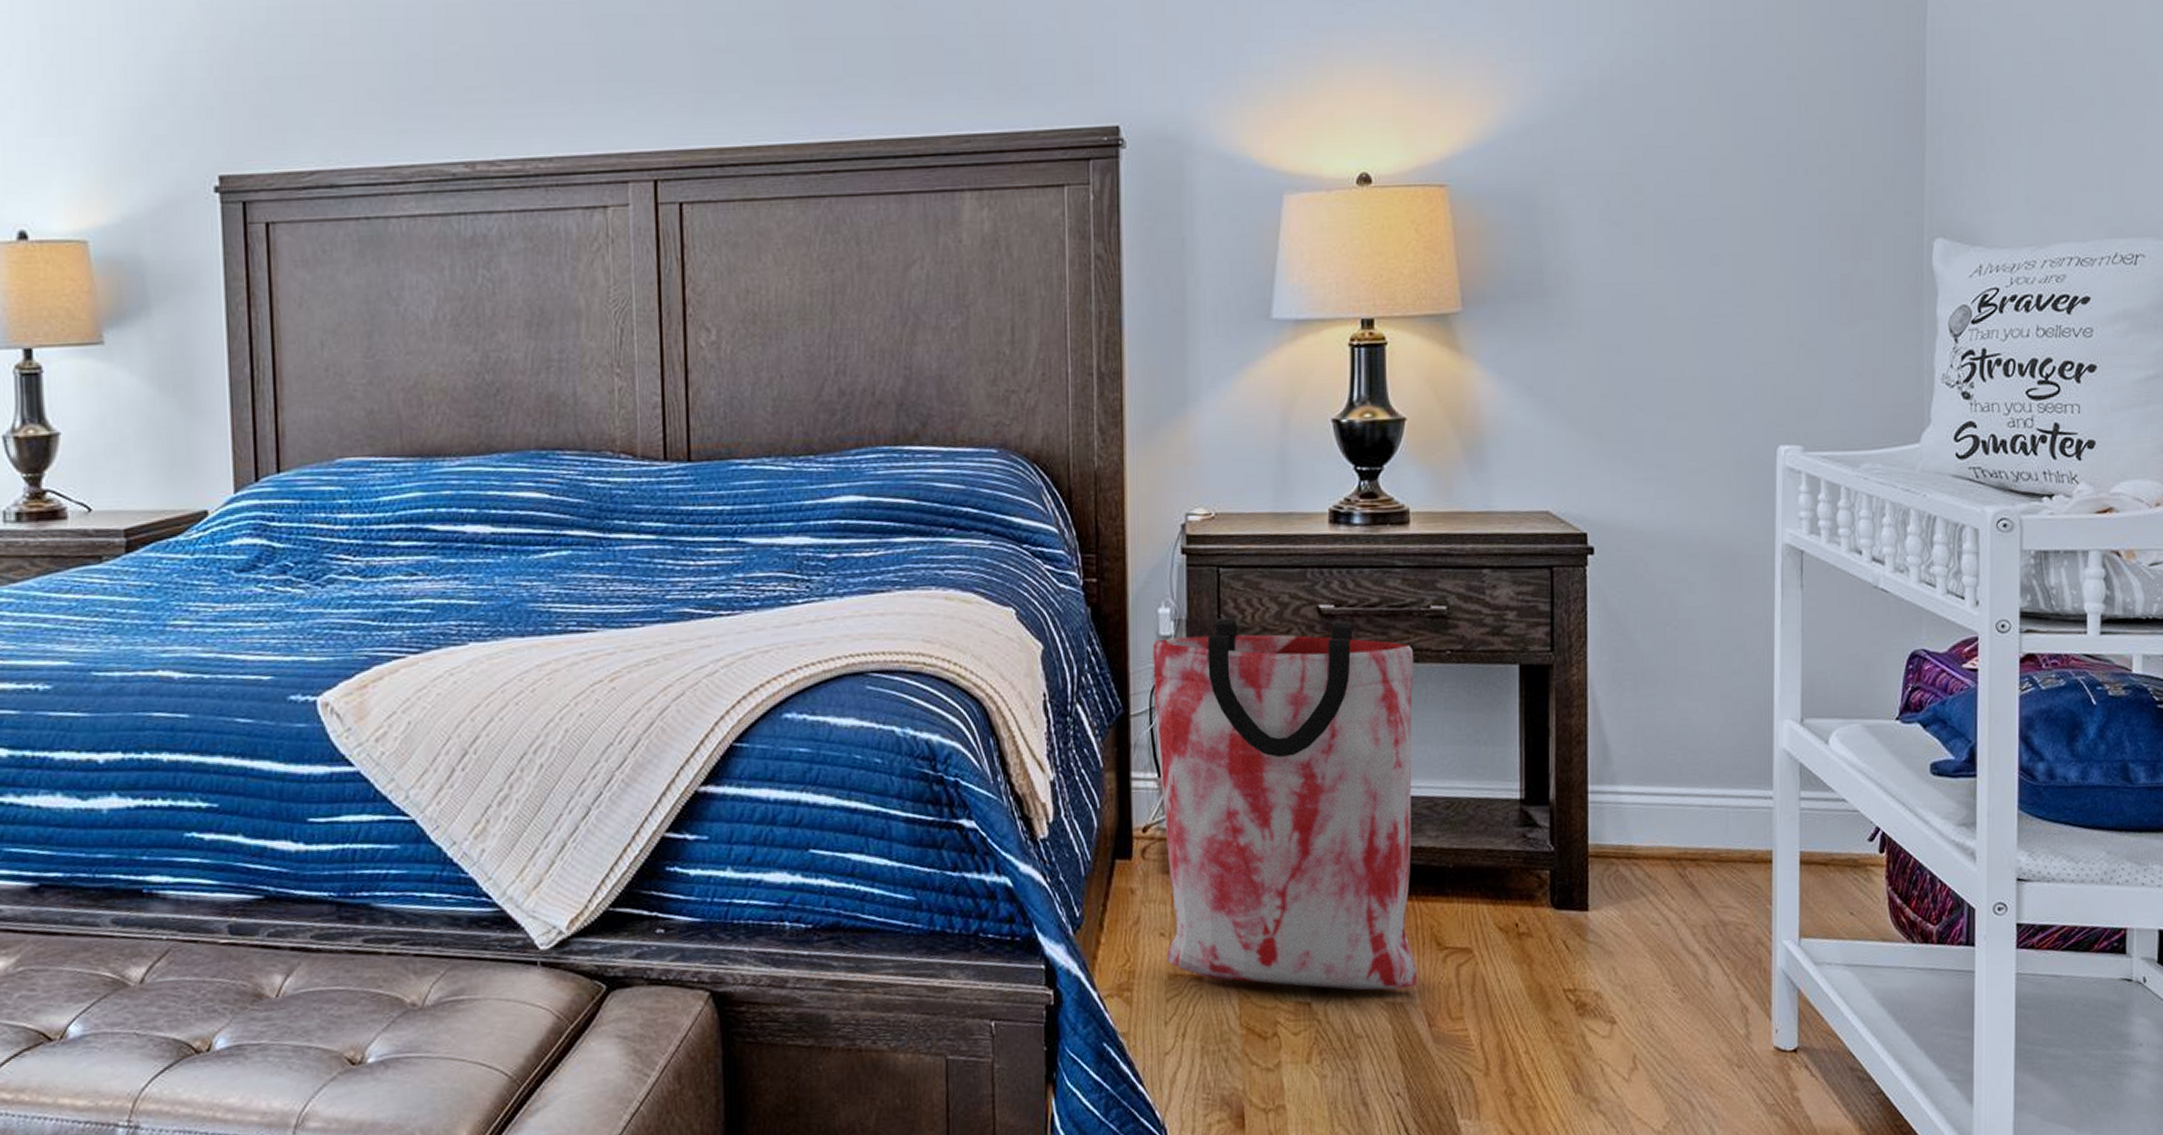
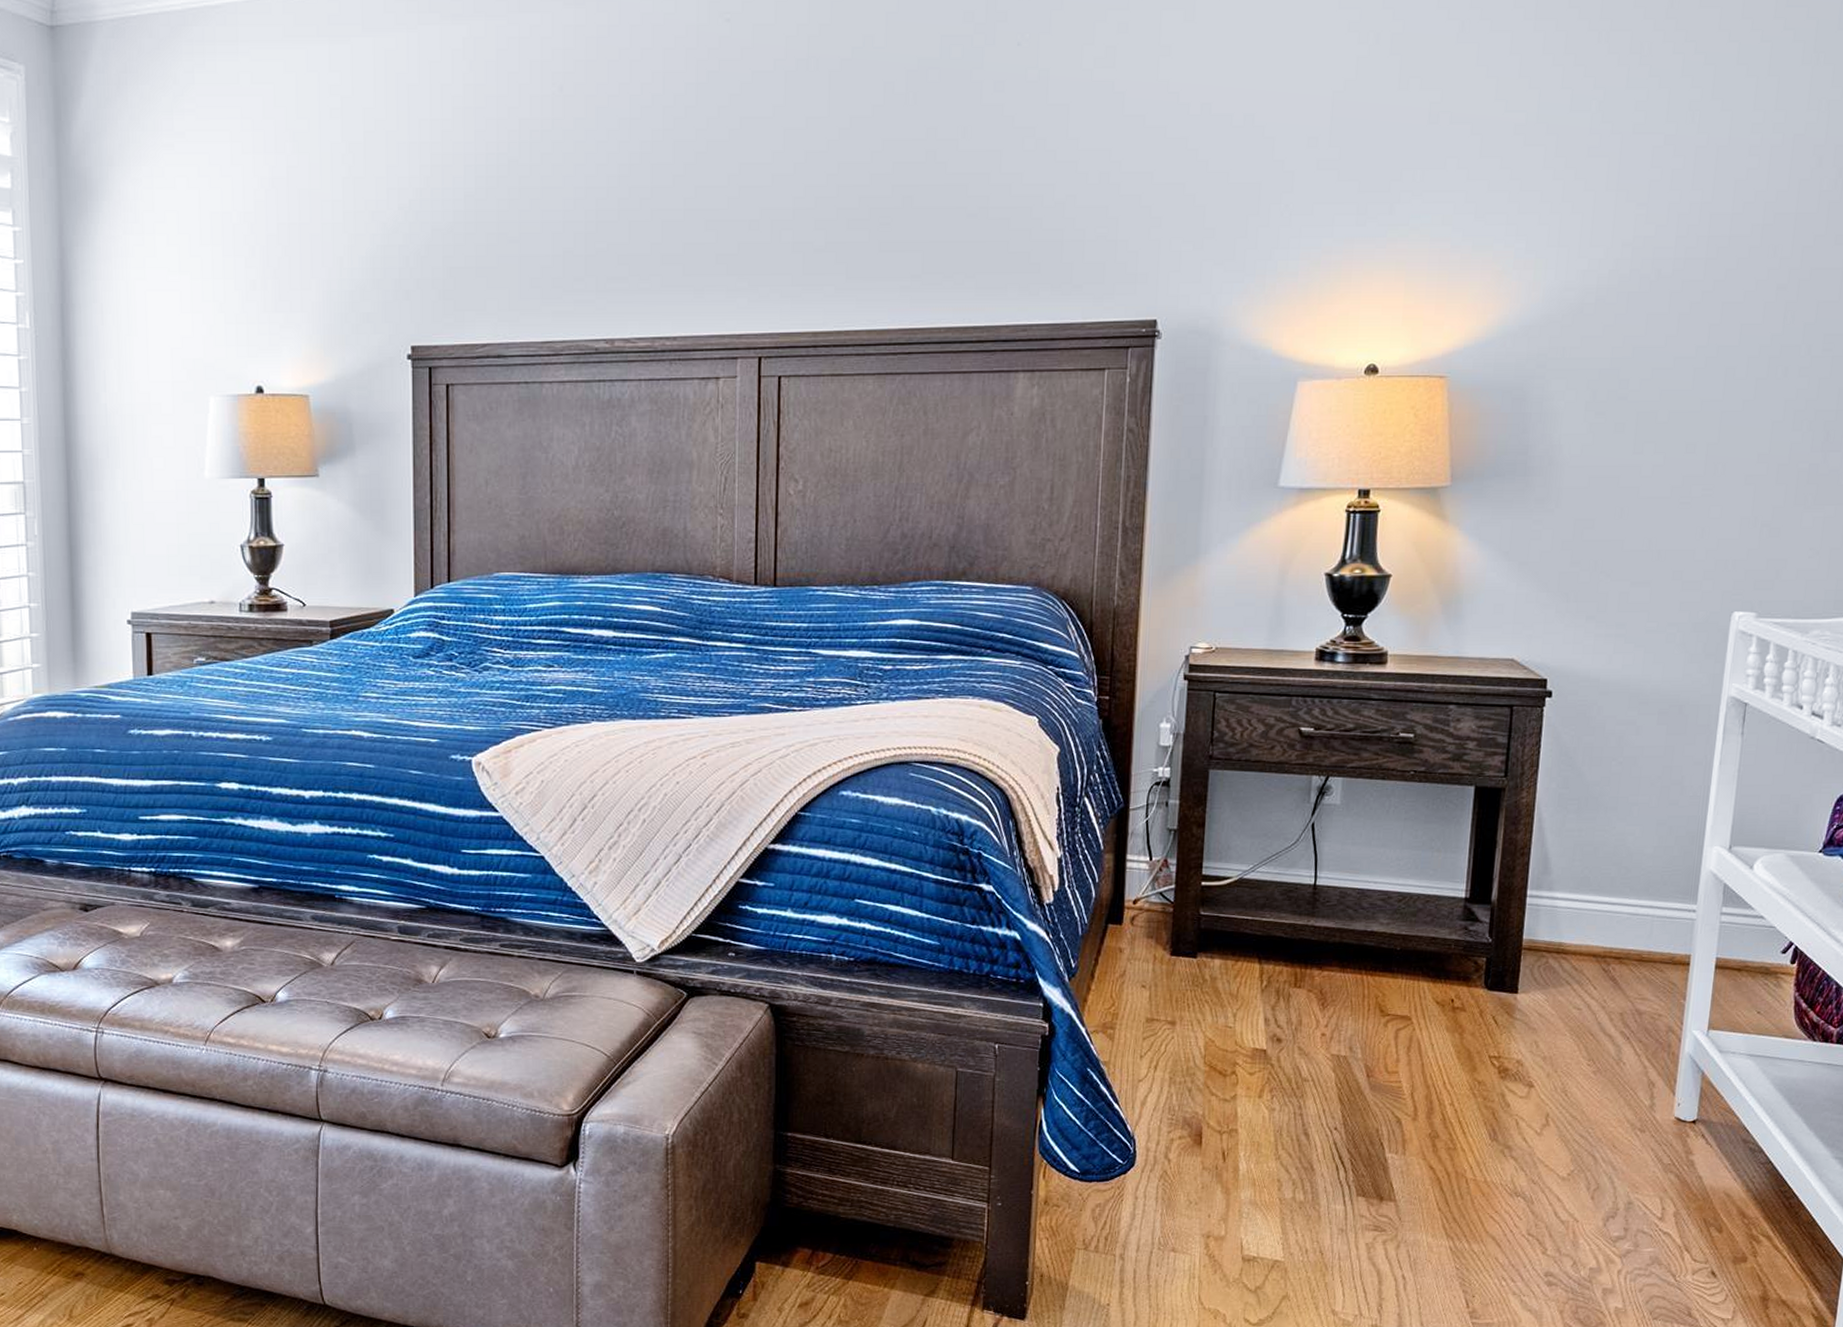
bag: present [1153,617,1418,991] -> none [1145,734,1381,1045]

